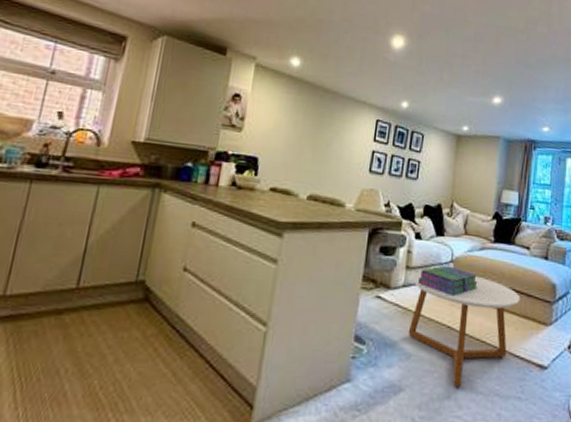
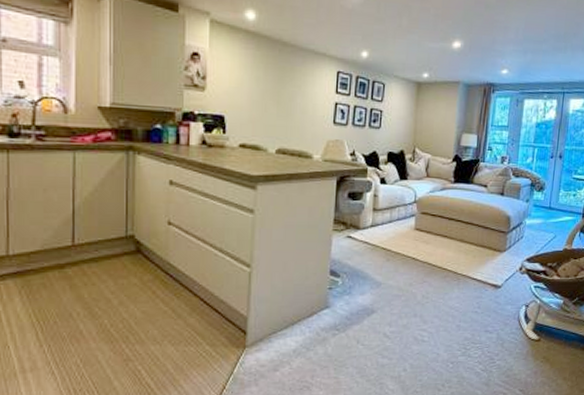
coffee table: present [408,271,520,388] -> none [377,212,478,307]
stack of books: present [418,265,478,297] -> none [385,206,439,233]

